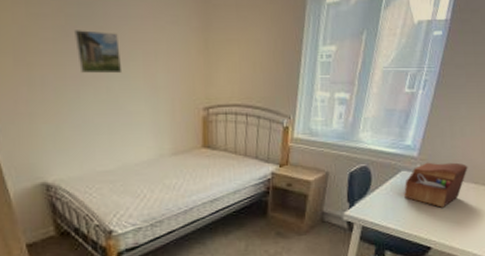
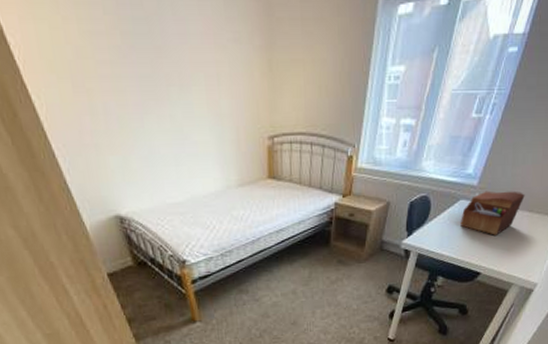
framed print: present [75,30,123,74] -> none [132,50,185,101]

